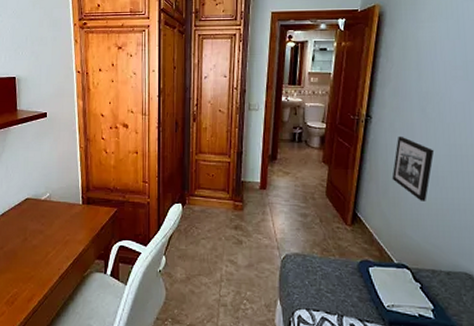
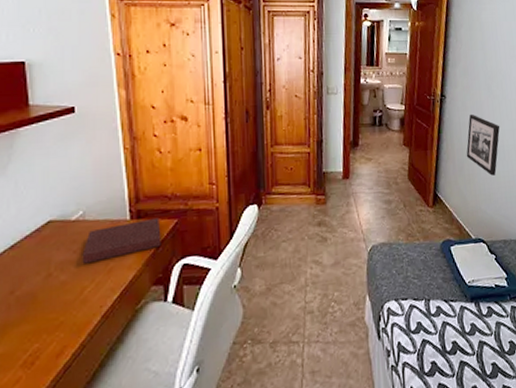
notebook: none [47,205,104,235] -> present [82,217,162,264]

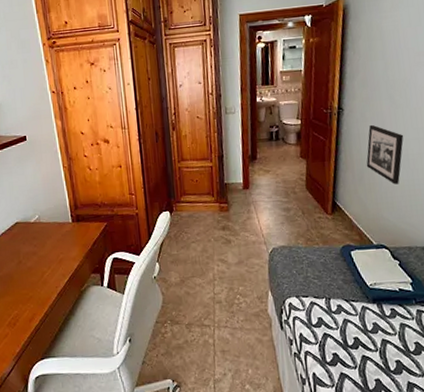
notebook: present [82,217,162,264] -> none [40,221,96,255]

